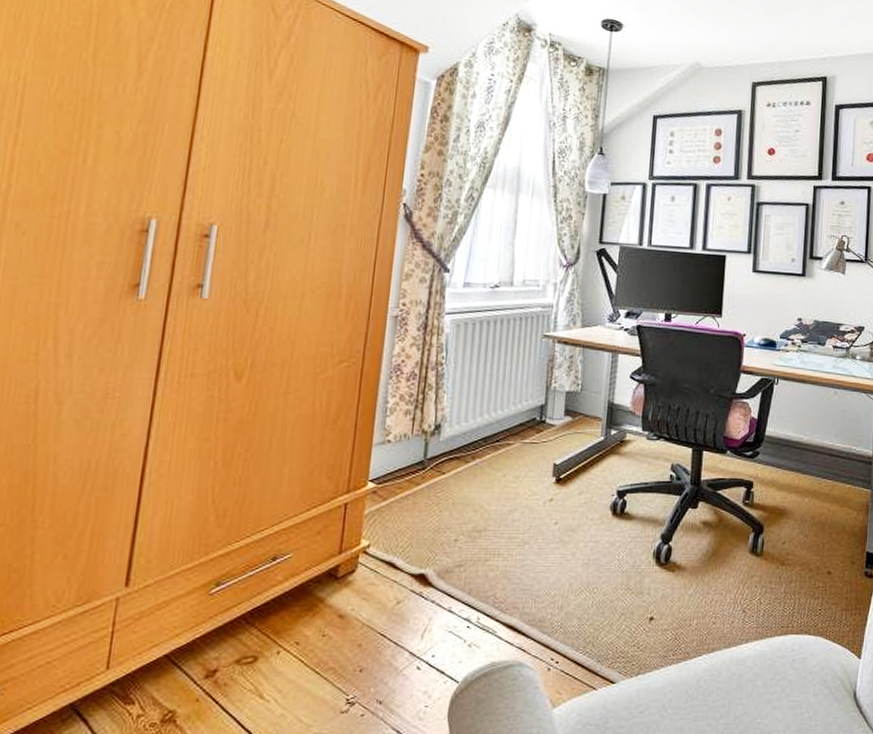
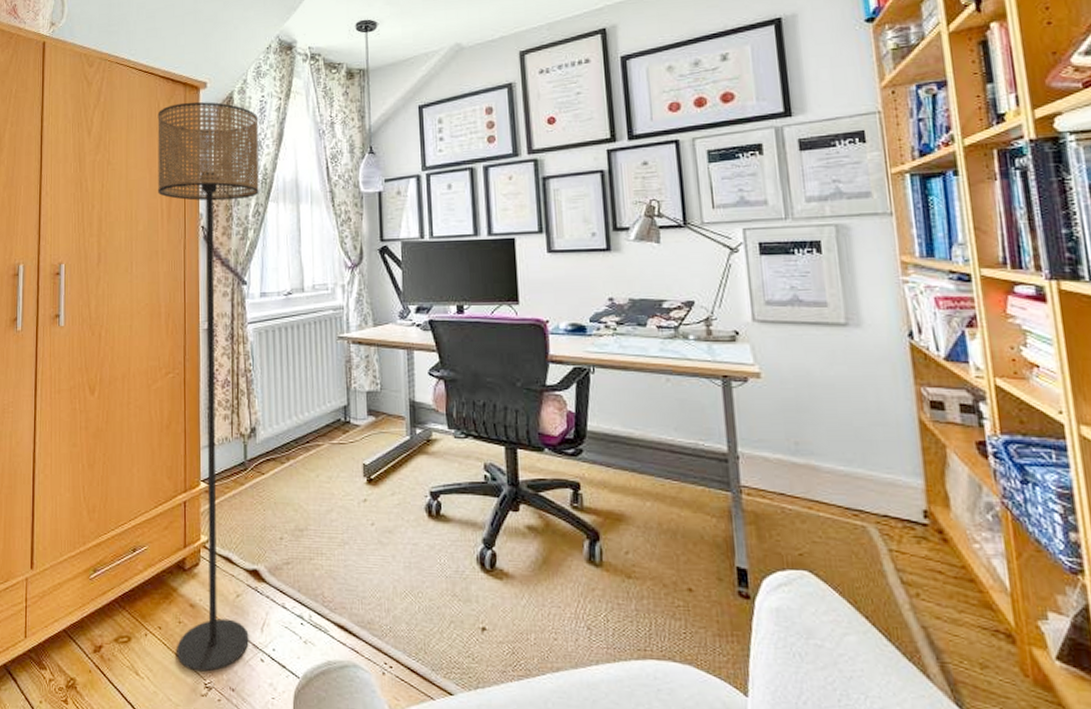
floor lamp: none [315,63,485,687] -> present [157,101,259,672]

